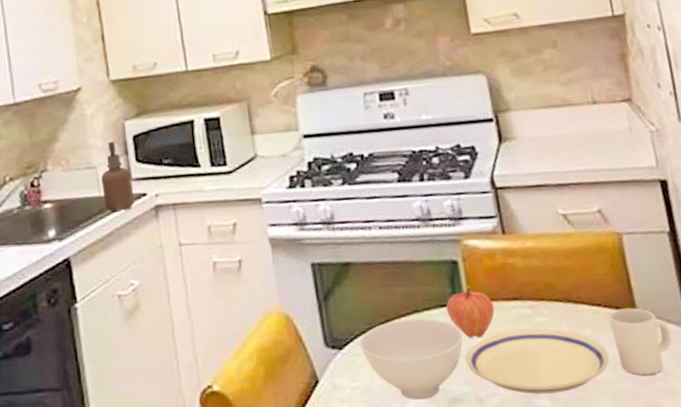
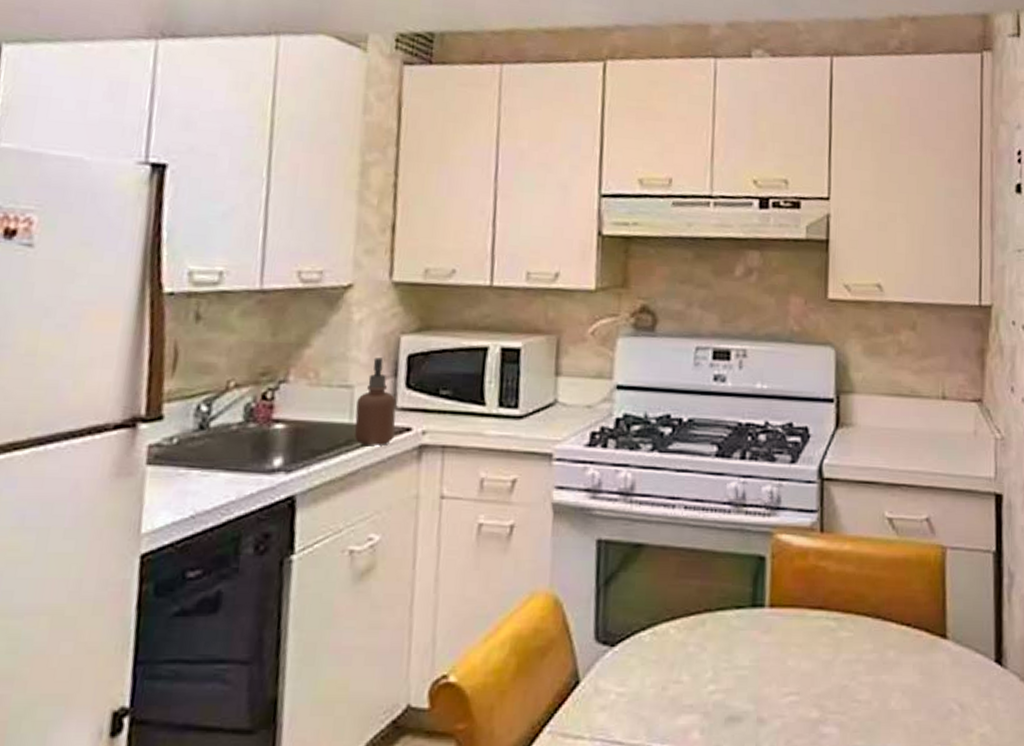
bowl: present [359,318,464,400] -> none [635,619,757,715]
fruit: present [446,286,495,338] -> none [742,587,797,649]
plate: present [465,328,609,395] -> none [753,644,909,720]
mug: present [608,307,672,375] -> none [916,631,978,709]

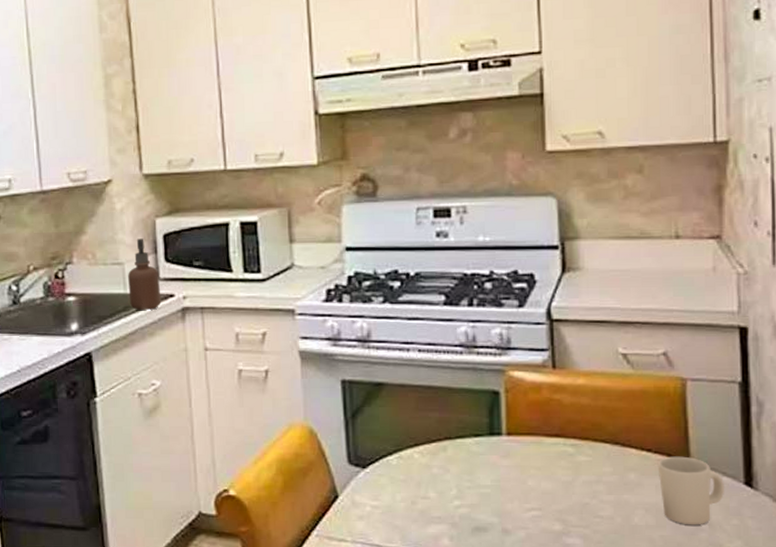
mug: none [916,631,978,709] -> present [657,456,725,526]

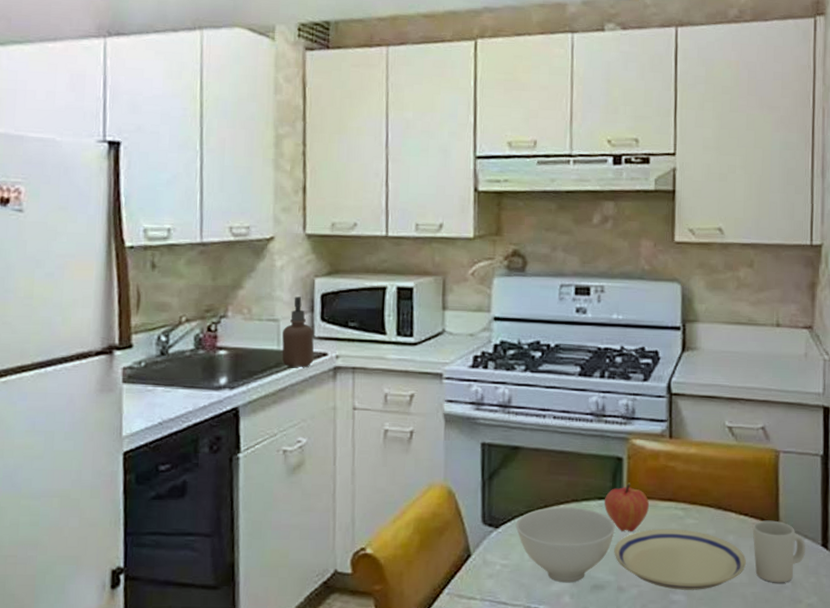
bowl: none [384,446,496,525] -> present [515,507,616,583]
fruit: none [481,418,534,471] -> present [604,482,650,532]
plate: none [496,467,652,533] -> present [614,528,746,590]

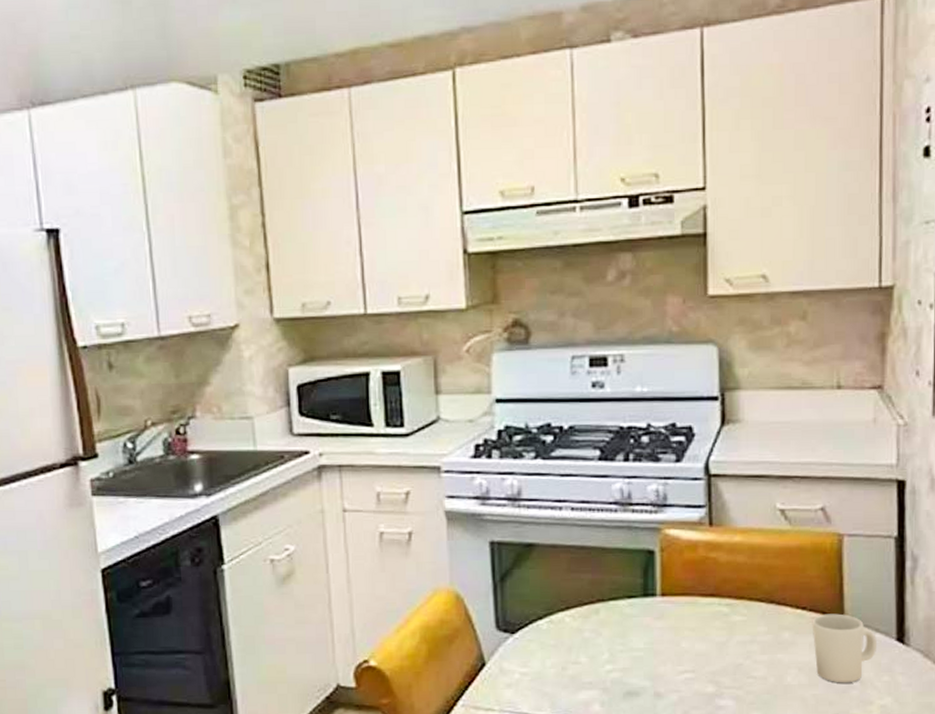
soap dispenser: present [282,296,314,368] -> none [258,390,295,470]
bowl: present [515,507,616,583] -> none [534,608,650,690]
fruit: present [604,482,650,532] -> none [634,578,689,633]
plate: present [614,528,746,590] -> none [649,627,805,694]

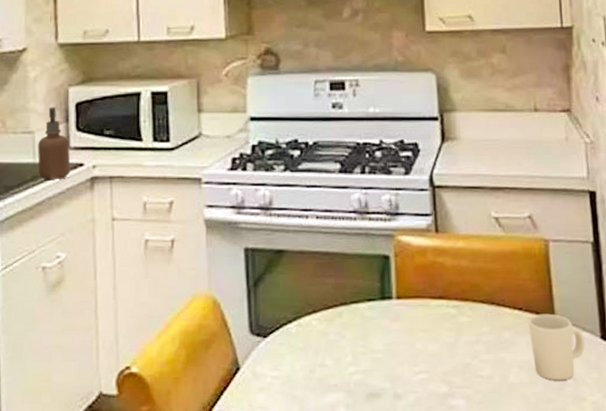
soap dispenser: none [258,390,295,470] -> present [38,107,71,181]

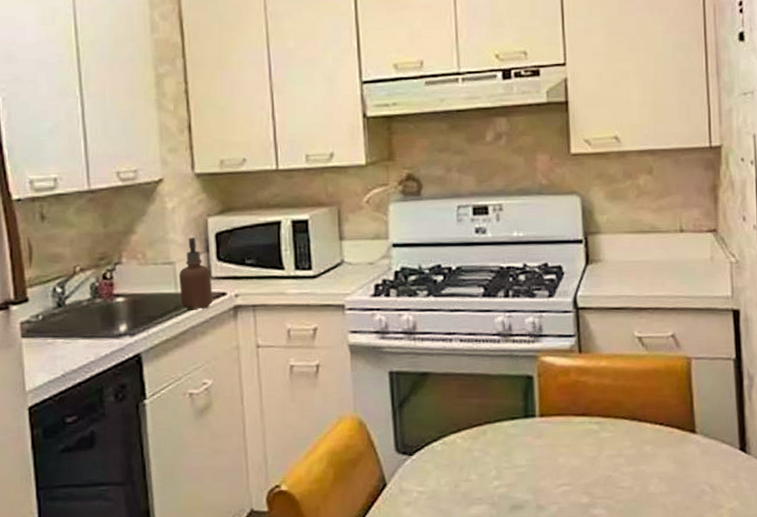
mug: present [528,313,585,381] -> none [668,427,724,490]

